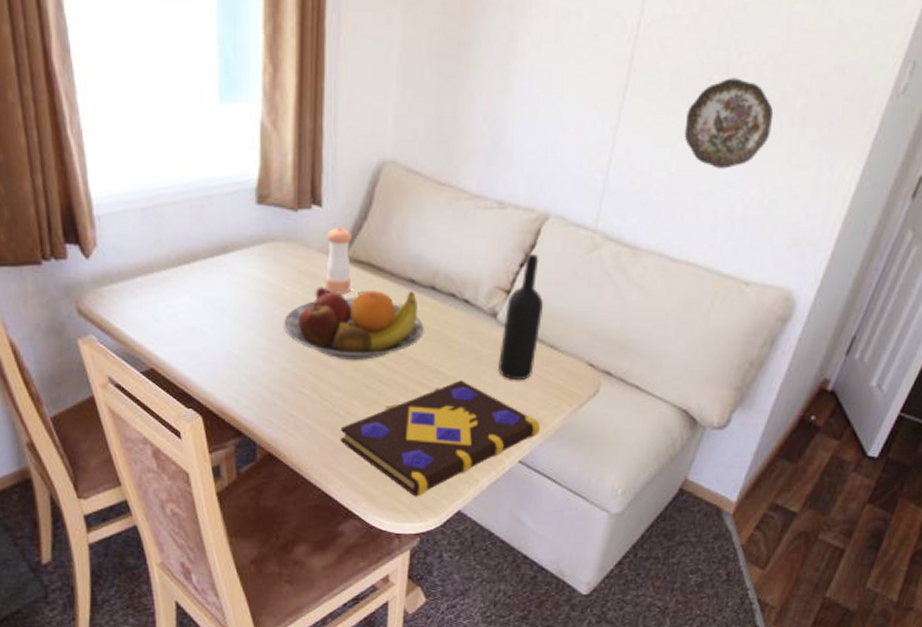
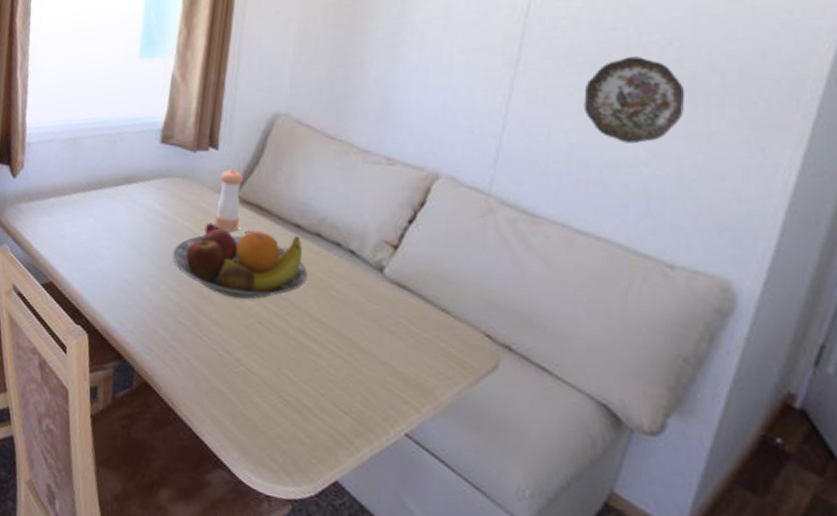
book: present [340,380,540,497] -> none [215,333,430,457]
wine bottle: present [497,253,544,381] -> none [383,210,434,344]

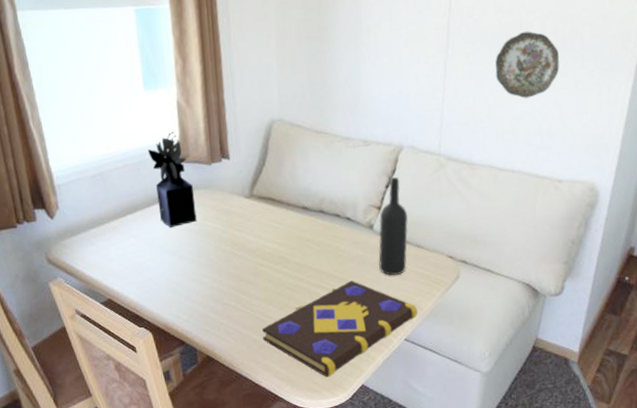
vase: none [126,106,171,215] -> present [147,131,197,227]
fruit bowl: present [171,222,308,299] -> none [208,216,318,275]
pepper shaker: present [214,168,244,232] -> none [236,172,258,225]
book: none [215,333,430,457] -> present [262,280,418,378]
wine bottle: none [383,210,434,344] -> present [378,176,409,276]

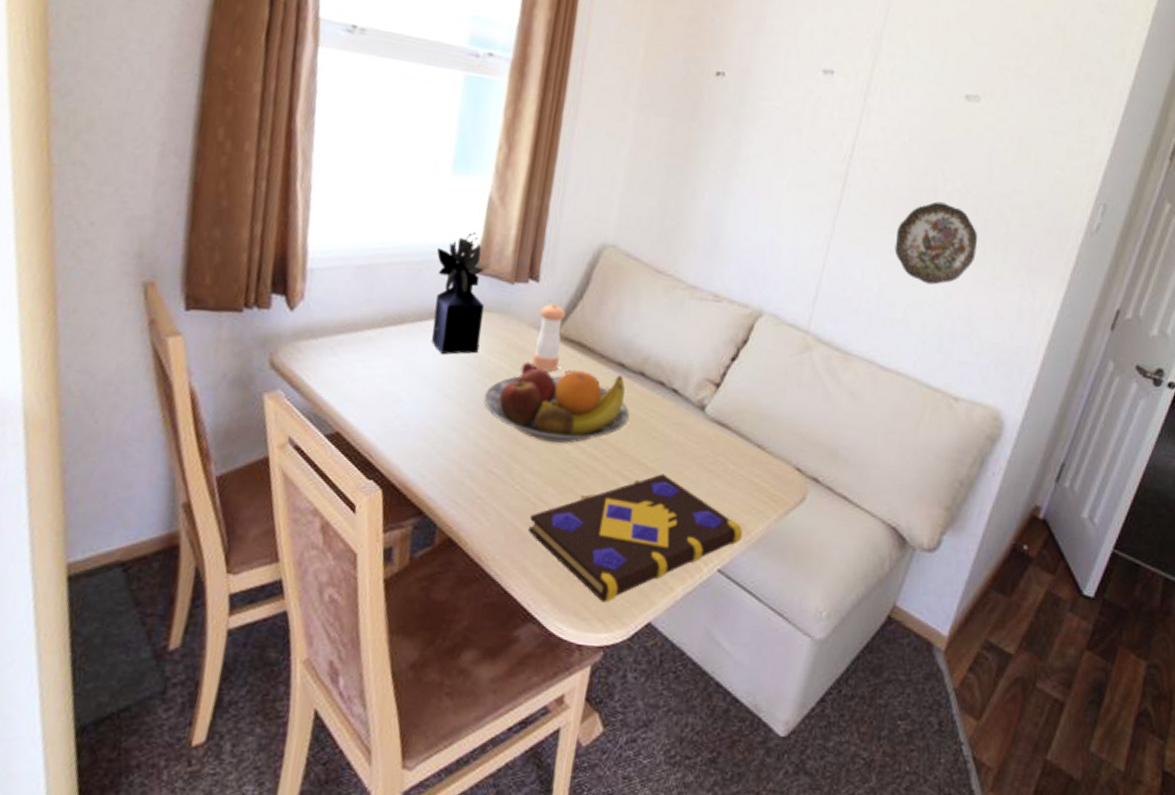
fruit bowl: none [208,216,318,275] -> present [483,362,630,444]
pepper shaker: none [236,172,258,225] -> present [532,303,566,372]
wine bottle: present [378,176,409,276] -> none [702,348,753,481]

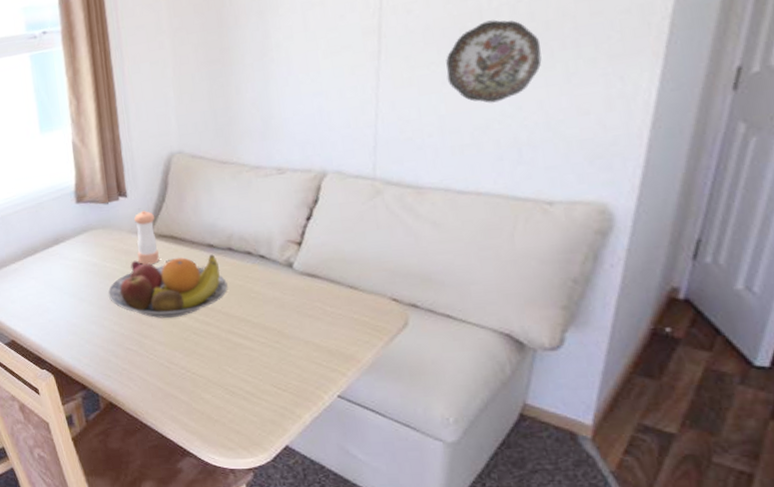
vase: present [431,231,484,355] -> none [45,172,96,269]
book: present [527,474,742,603] -> none [167,326,354,435]

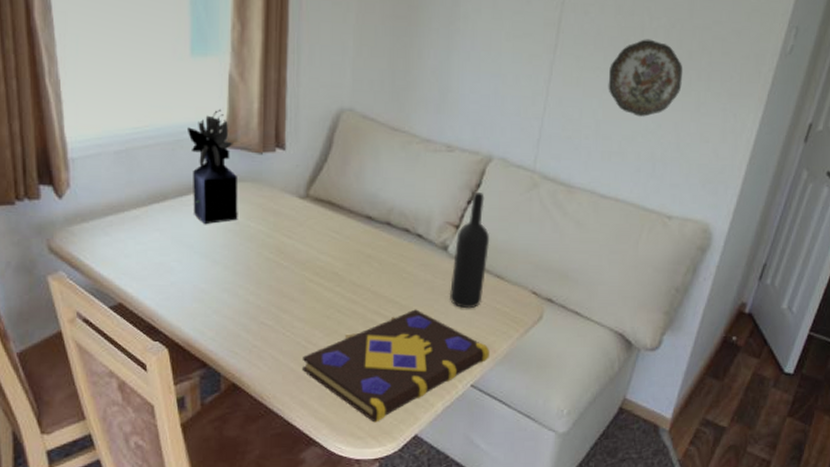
vase: none [45,172,96,269] -> present [186,109,238,224]
fruit bowl: present [108,254,228,319] -> none [247,223,381,293]
pepper shaker: present [134,210,159,265] -> none [287,167,314,230]
book: none [167,326,354,435] -> present [301,309,489,423]
wine bottle: none [299,207,338,322] -> present [449,191,490,309]

